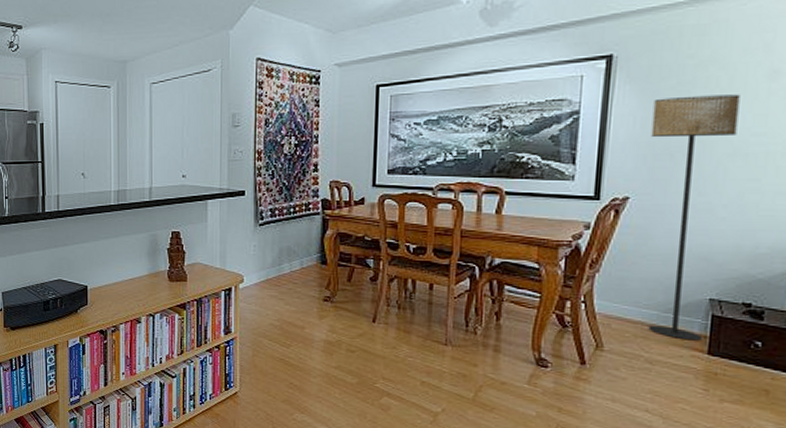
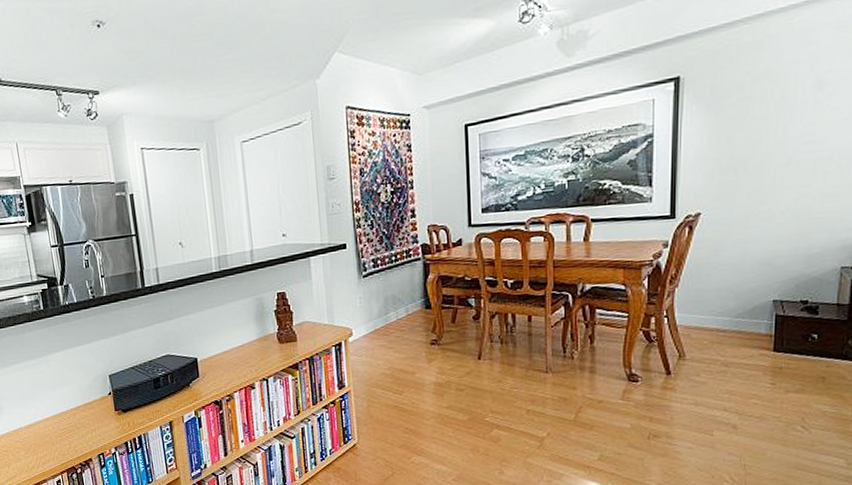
floor lamp: present [648,94,740,341] -> none [717,106,792,341]

